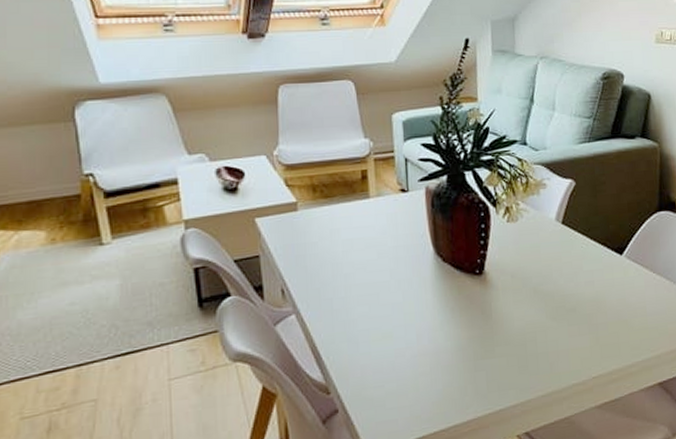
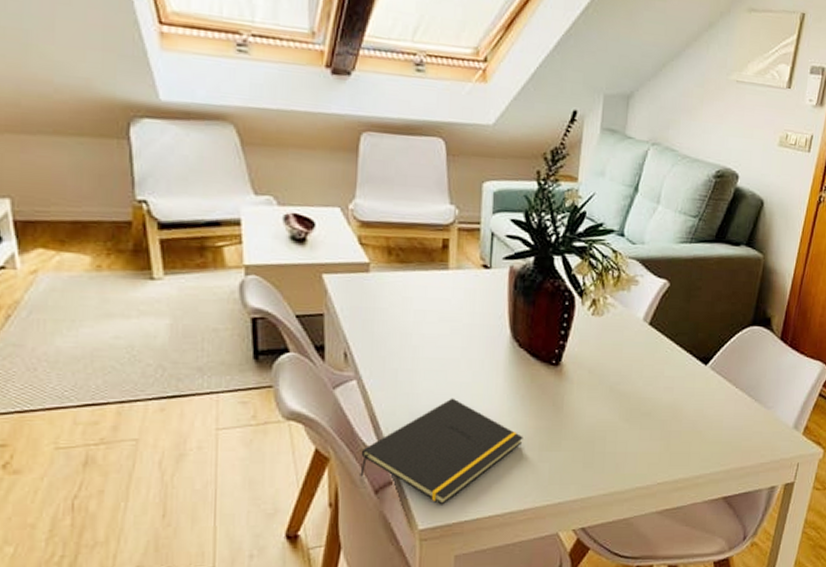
notepad: none [306,319,458,428] -> present [360,398,523,505]

